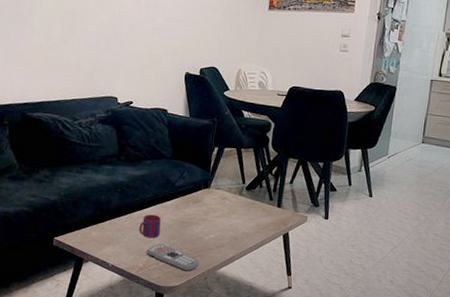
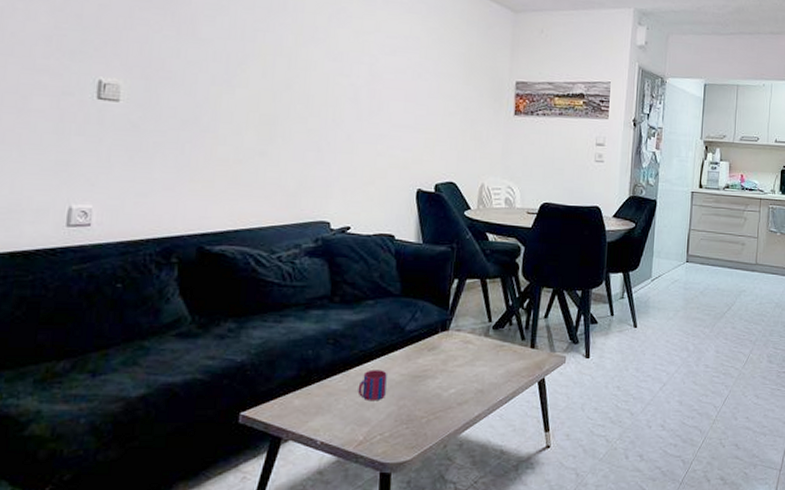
remote control: present [146,243,199,272] -> none [367,407,437,440]

